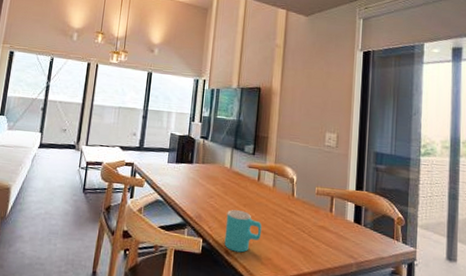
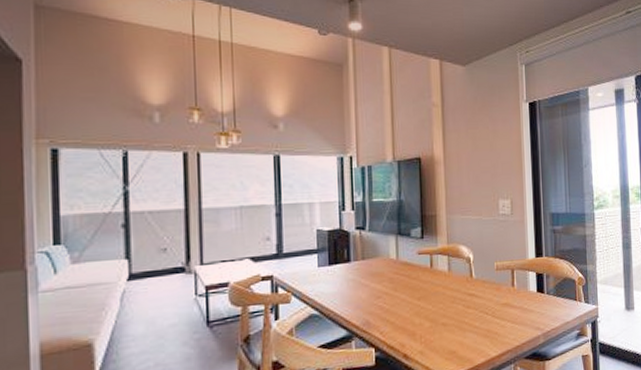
cup: present [224,210,262,253] -> none [399,305,442,354]

